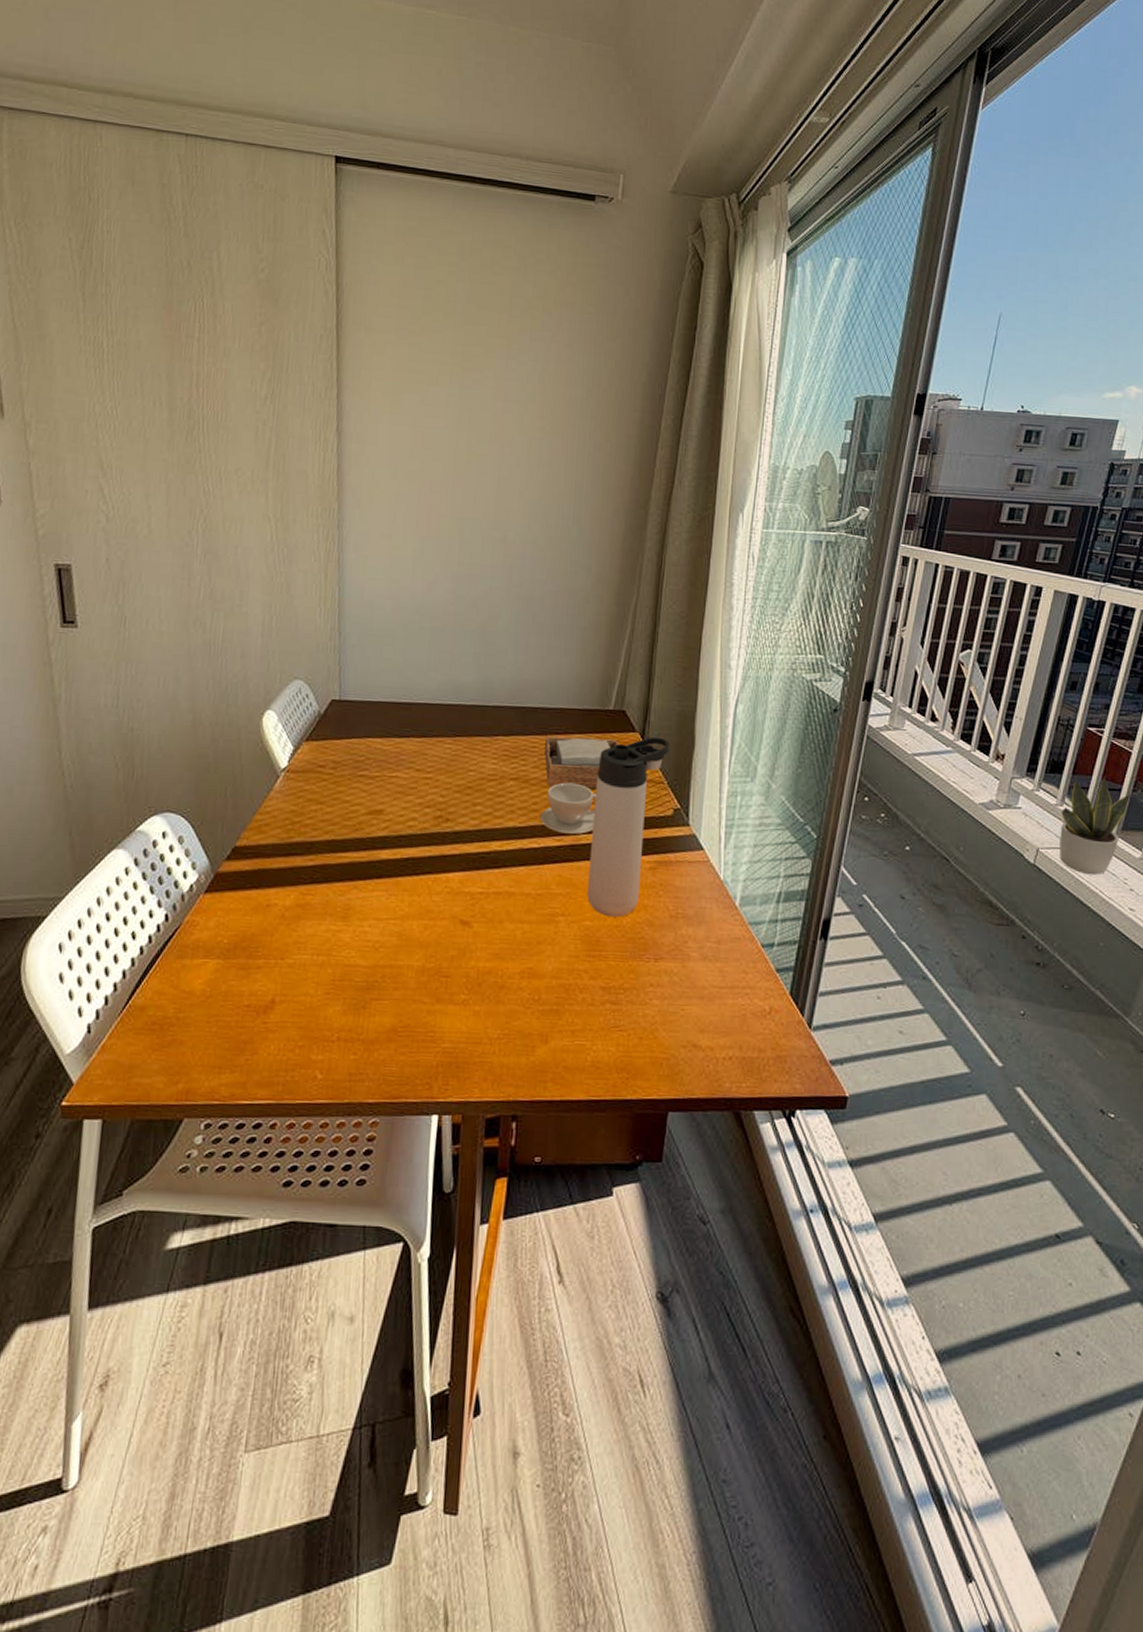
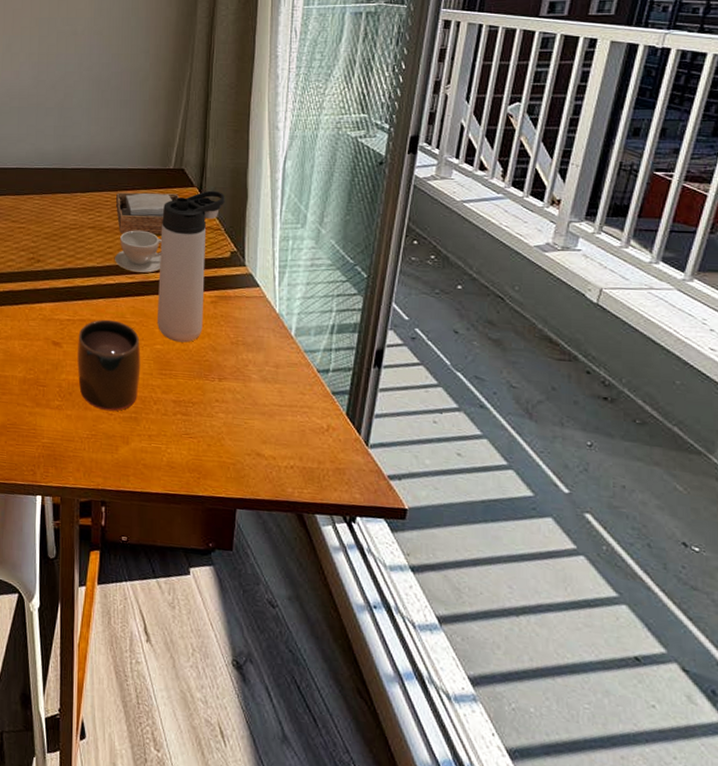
mug: none [489,891,567,1004] -> present [76,319,141,412]
potted plant: present [1060,776,1132,875] -> none [626,219,710,315]

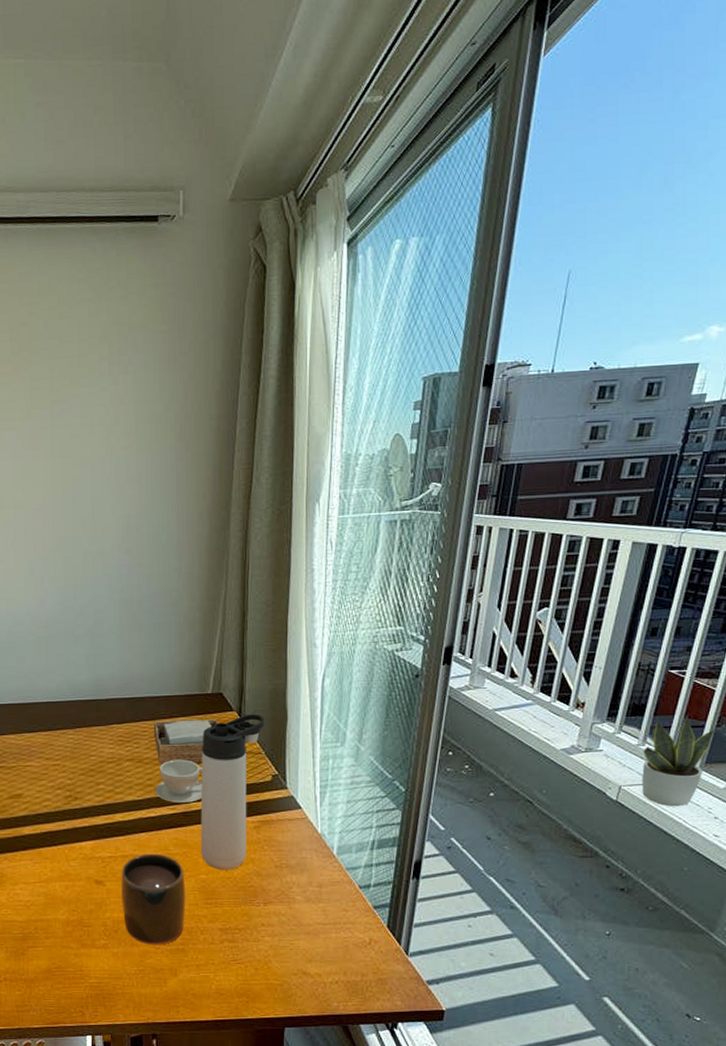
potted plant: none [626,219,710,315] -> present [642,714,716,807]

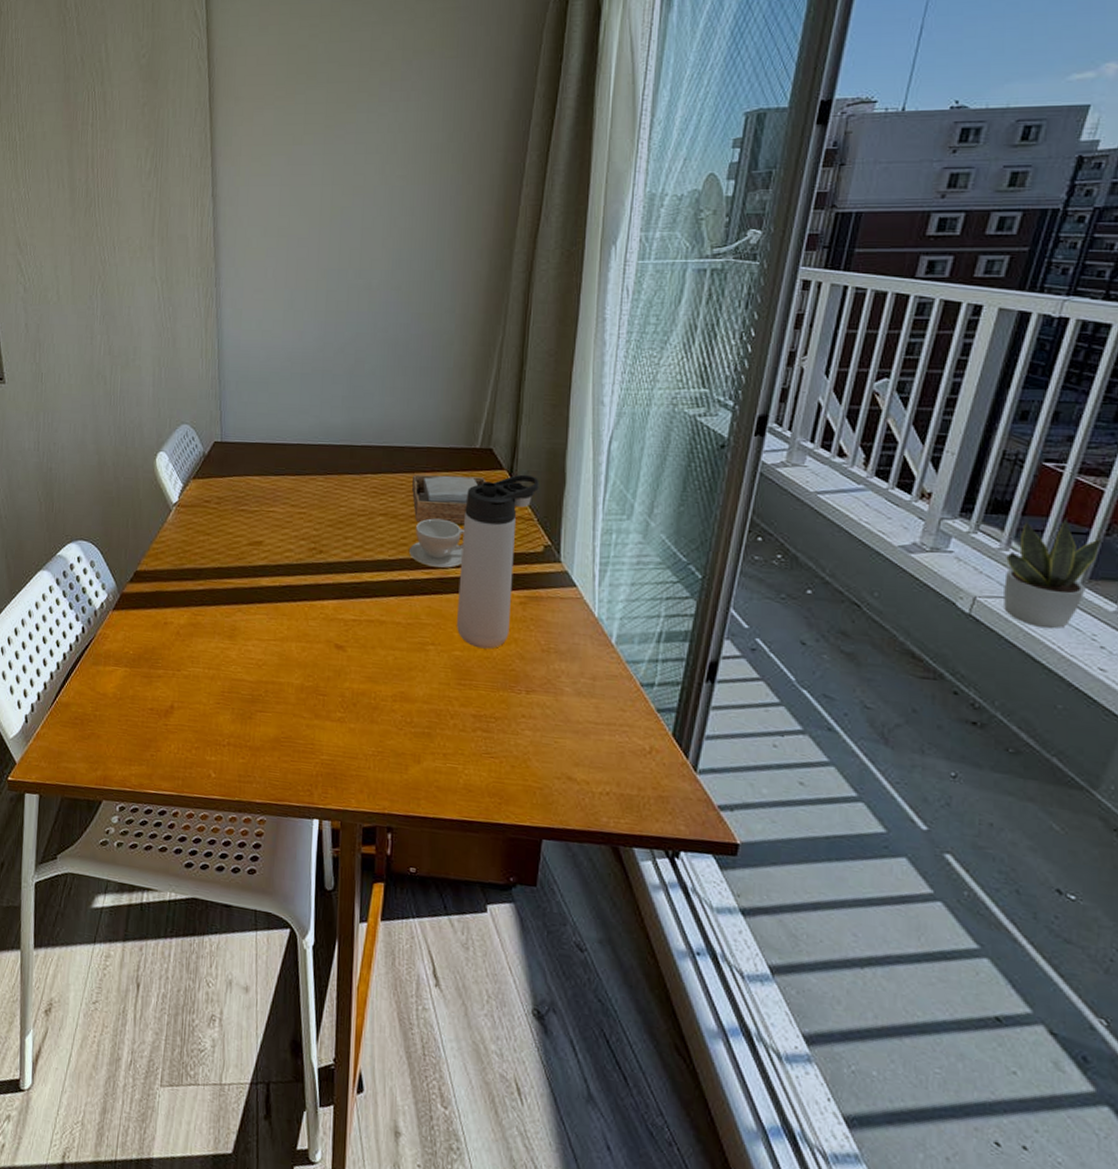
mug: present [120,853,186,945] -> none [362,620,437,726]

